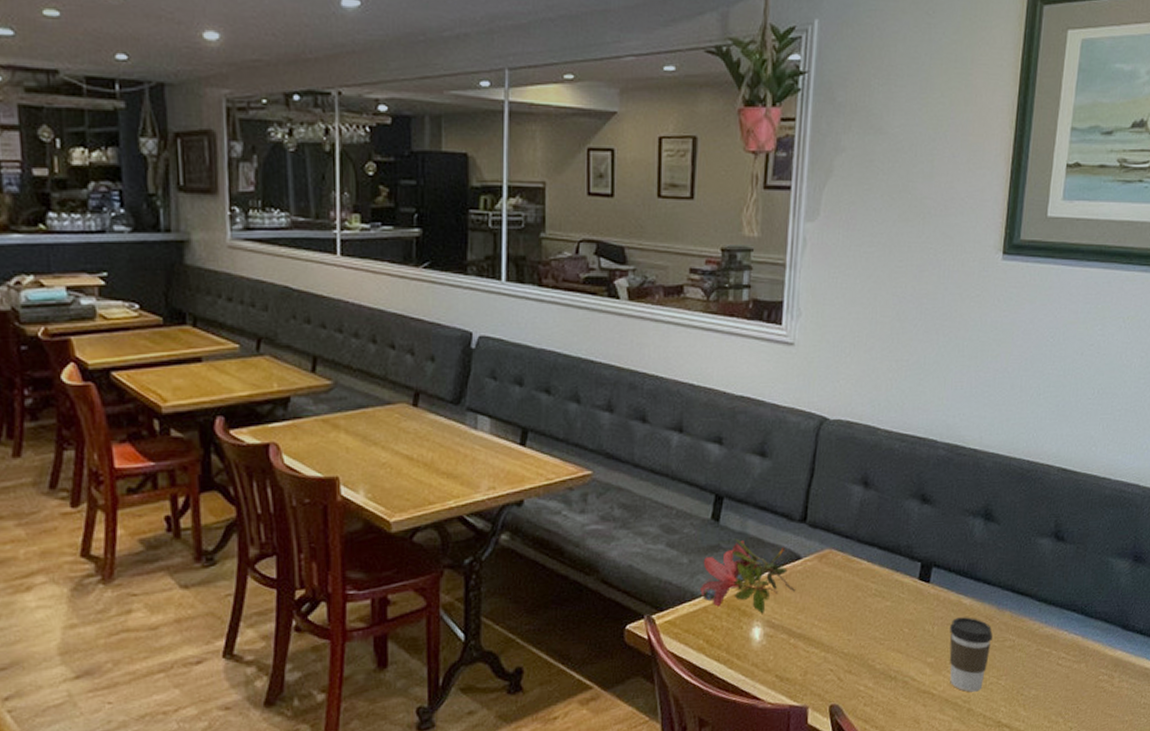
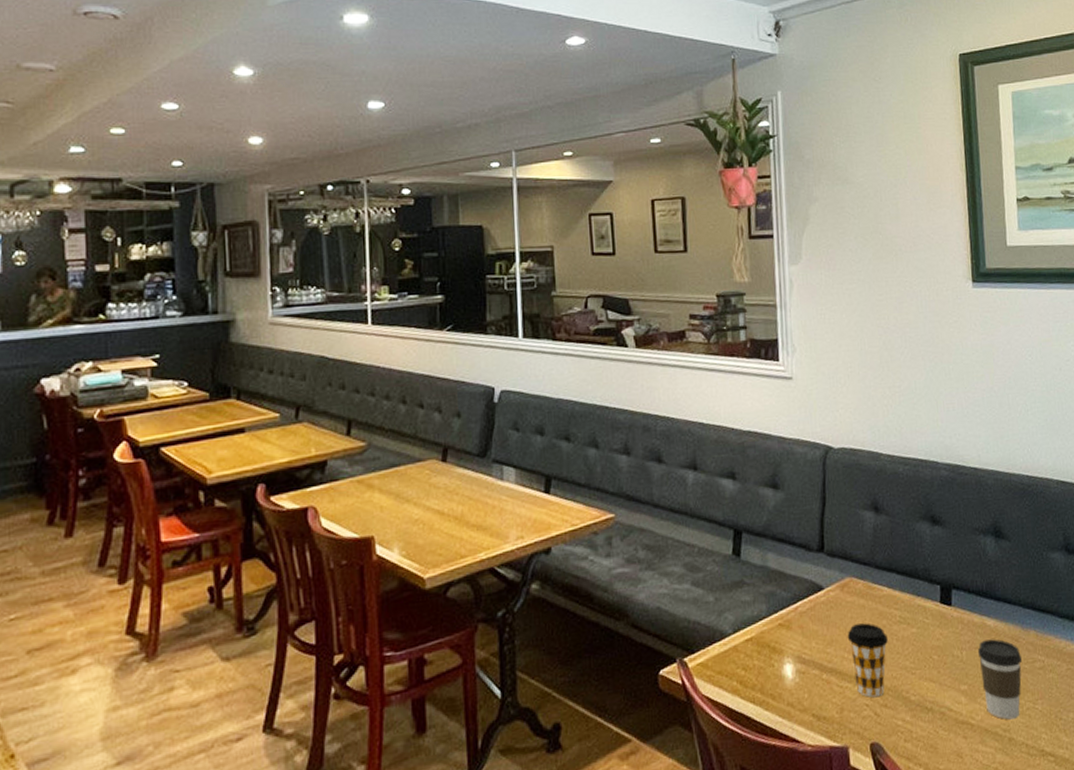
flower: present [700,538,795,614] -> none [728,573,821,650]
coffee cup: none [819,593,861,664] -> present [847,623,888,698]

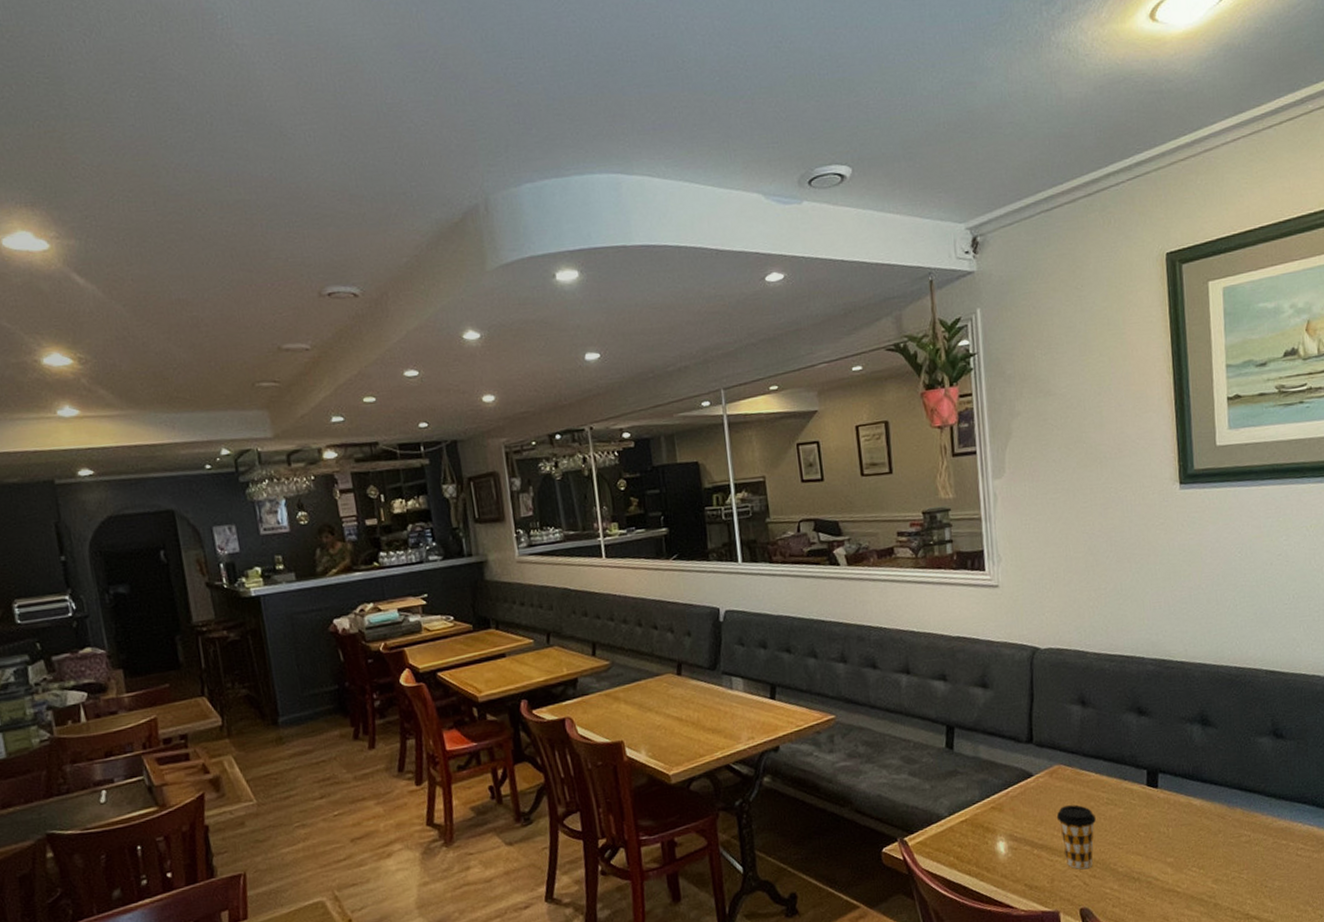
coffee cup: present [978,639,1022,720] -> none [1184,816,1227,888]

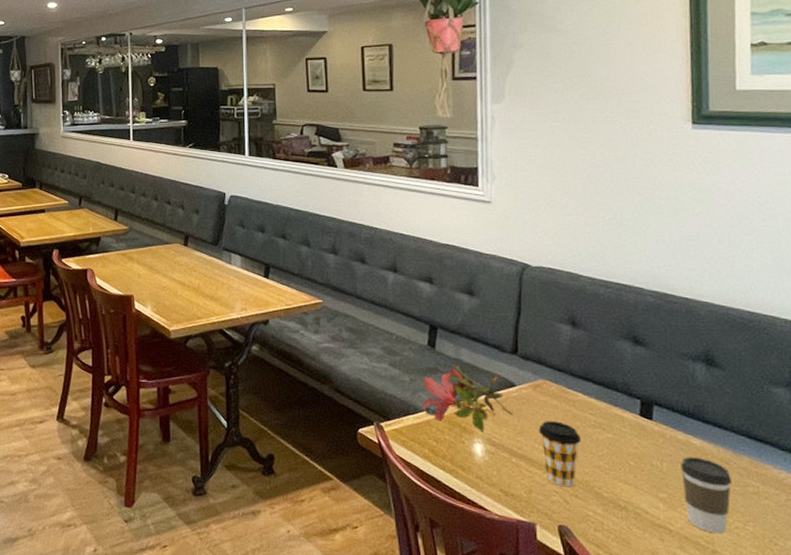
flower: none [943,763,1032,829] -> present [422,363,512,432]
coffee cup: none [1184,816,1227,888] -> present [681,457,731,534]

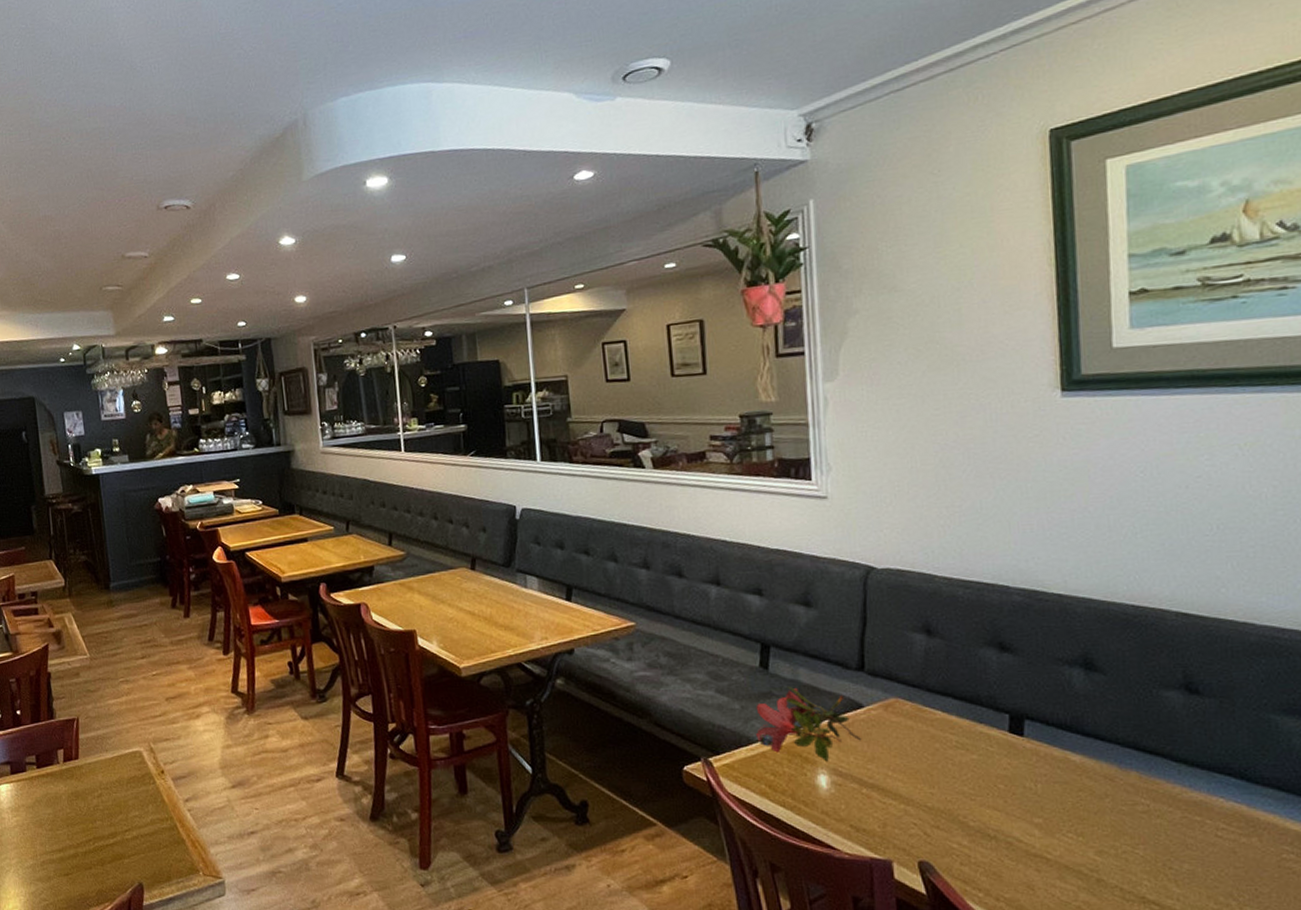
coffee cup: present [538,421,581,487] -> none [891,744,941,818]
coffee cup: present [681,457,731,534] -> none [1058,775,1117,860]

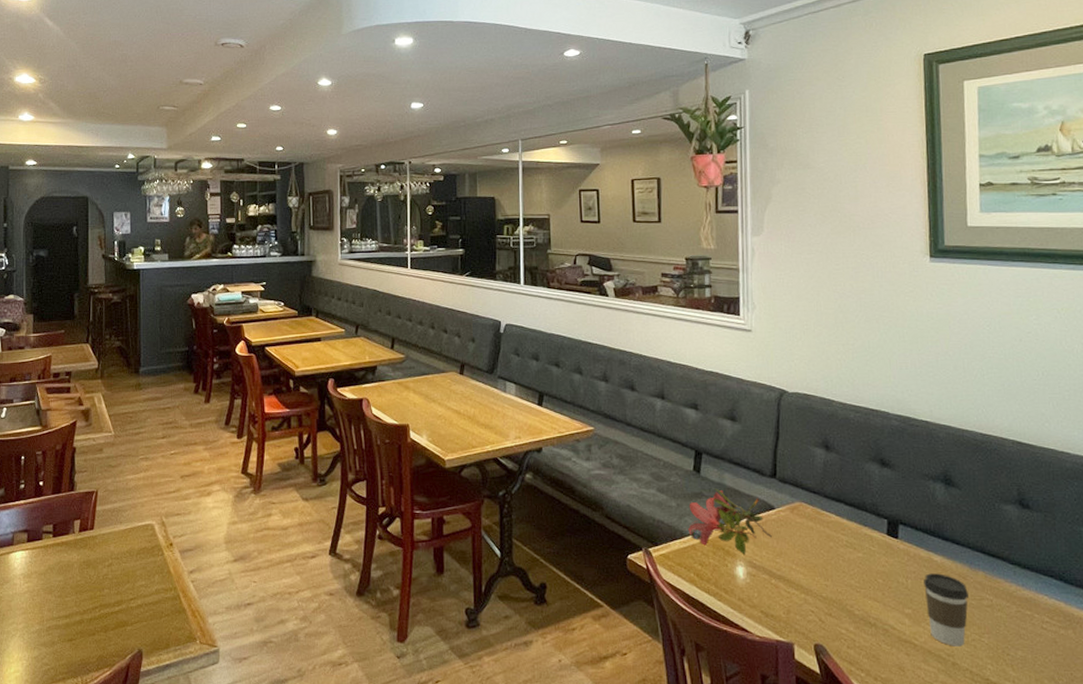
coffee cup: none [1058,775,1117,860] -> present [924,573,968,647]

